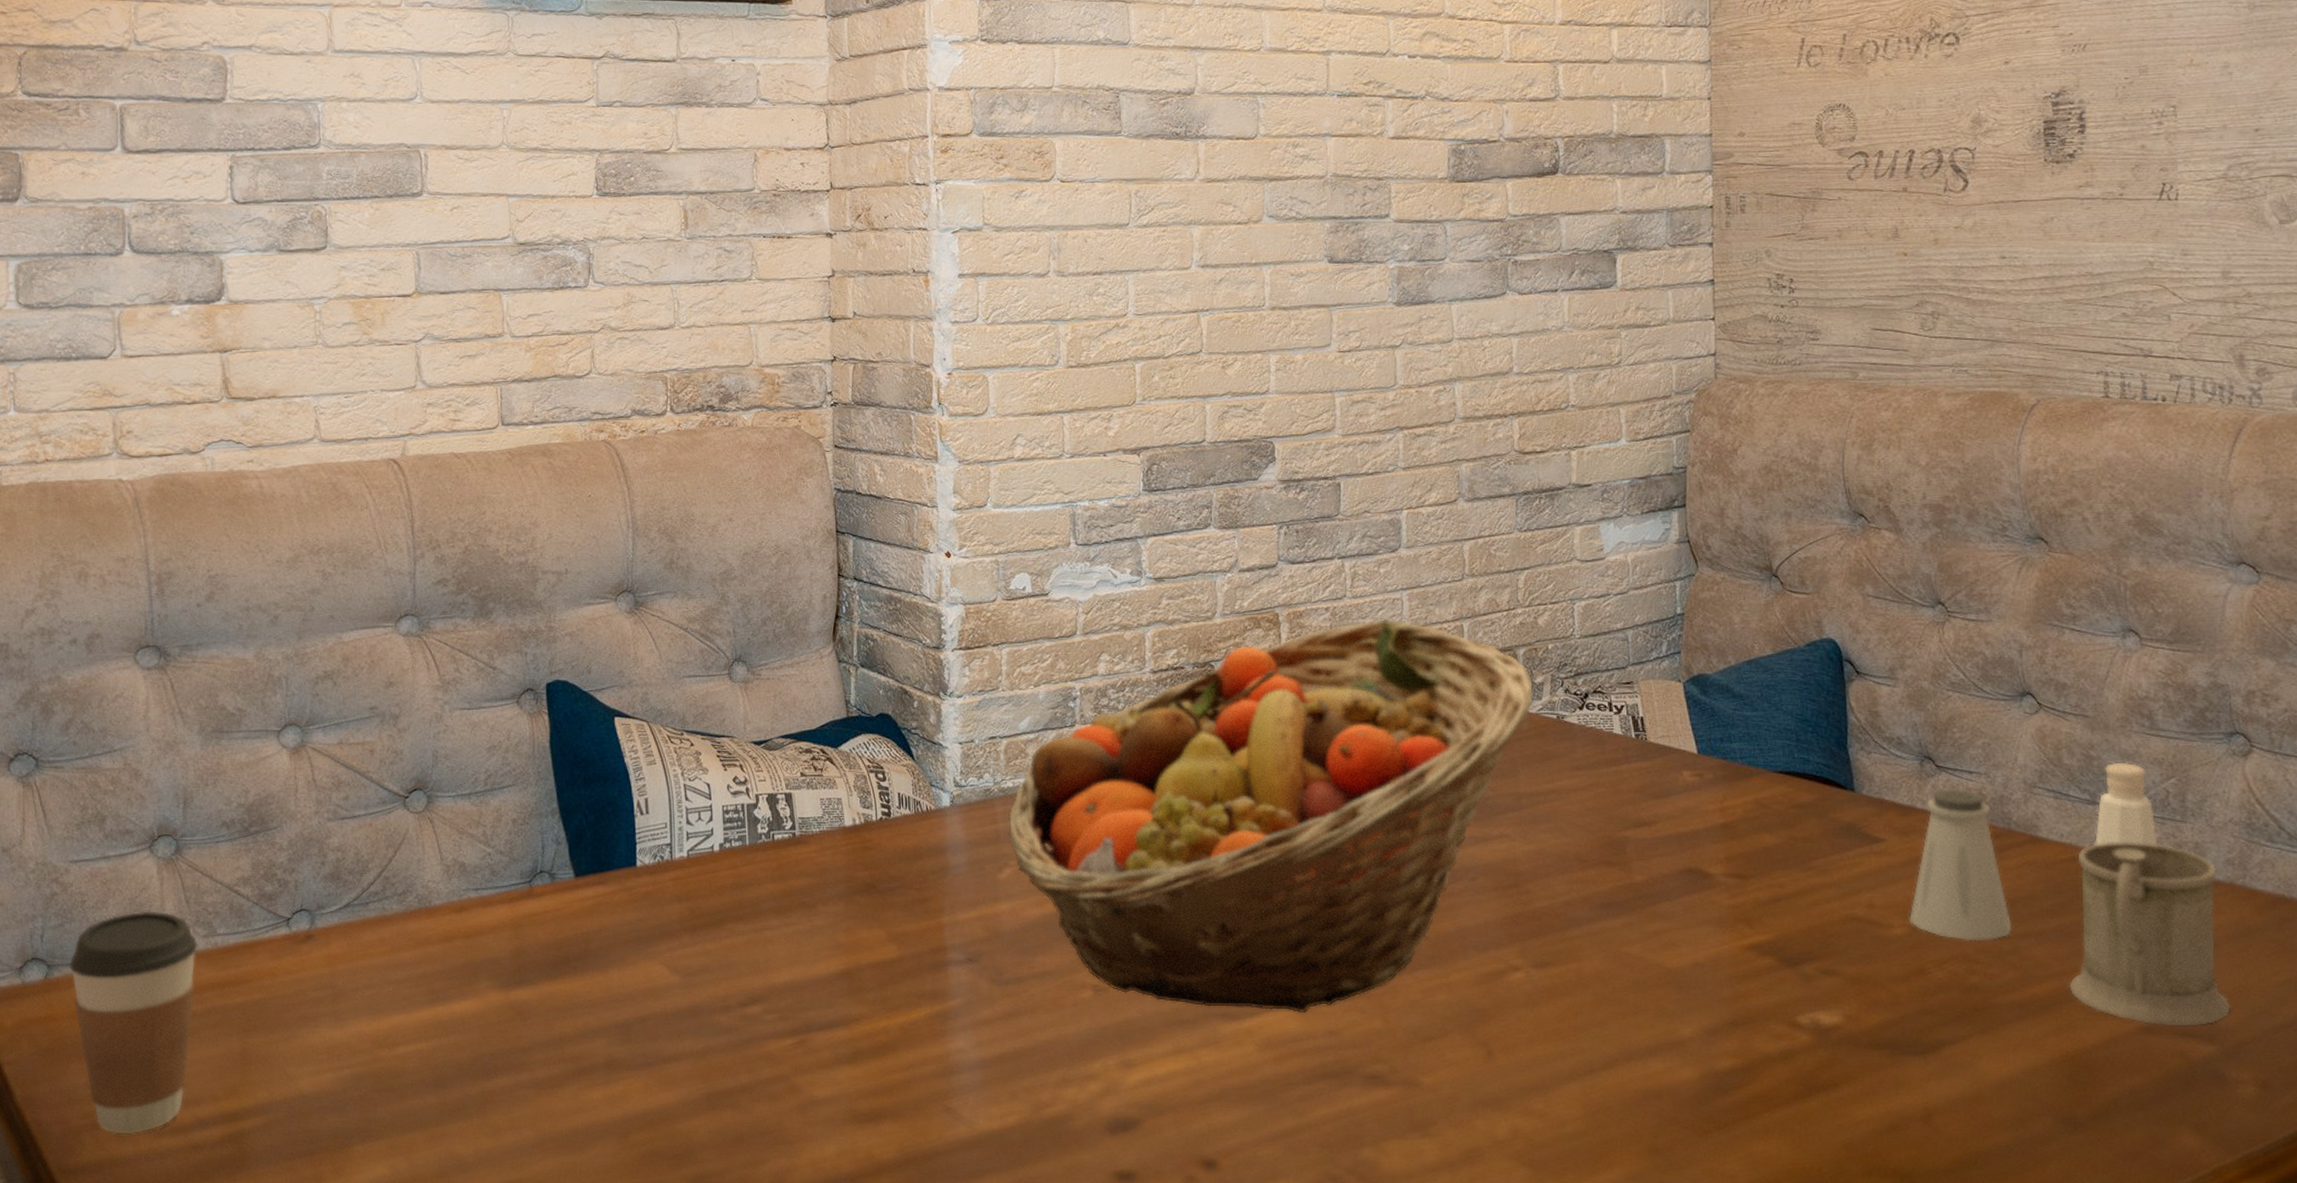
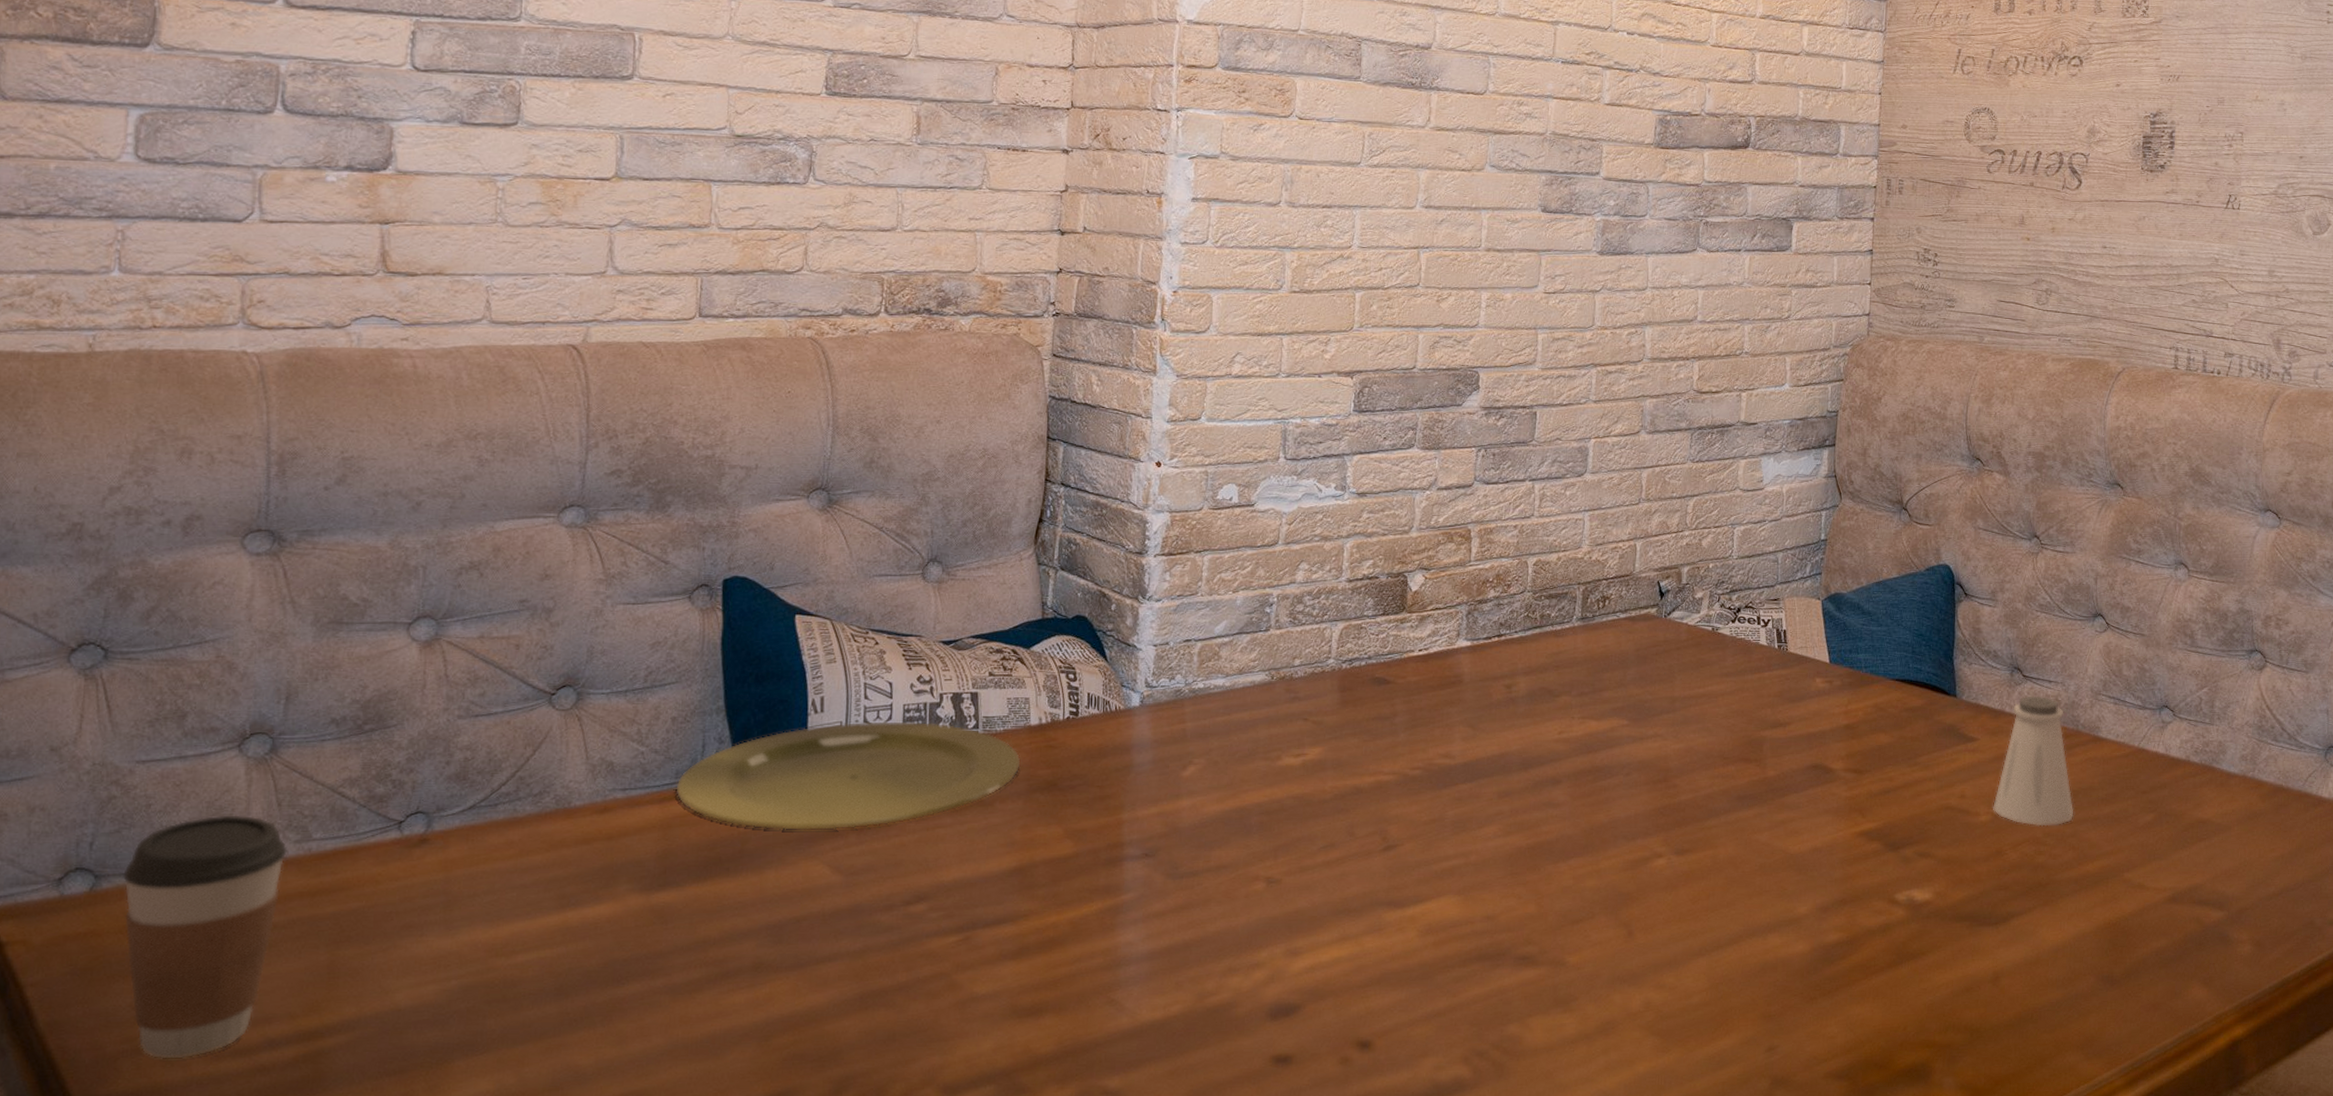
plate: none [522,823,839,930] -> present [676,721,1021,830]
fruit basket: present [1007,619,1534,1014] -> none [1195,537,1694,901]
mug: present [2069,843,2231,1027] -> none [2114,742,2237,896]
pepper shaker: present [2093,762,2160,847] -> none [2142,674,2192,745]

